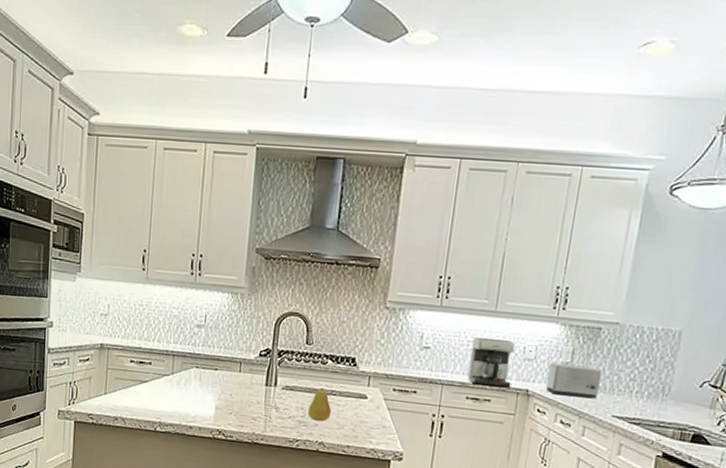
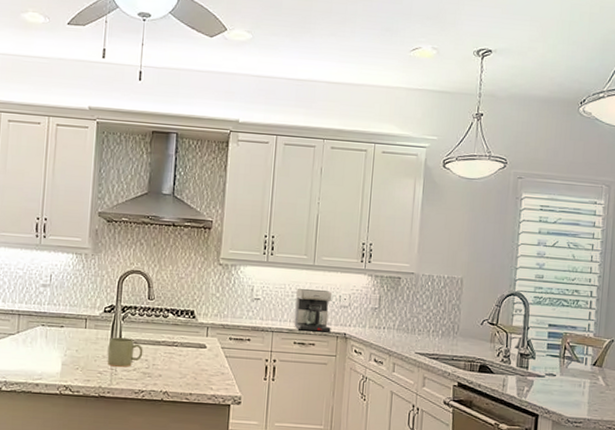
mug: none [261,382,300,416] -> present [107,337,143,368]
fruit: present [308,387,332,422] -> none [152,339,174,372]
toaster: present [545,363,602,399] -> none [360,309,404,339]

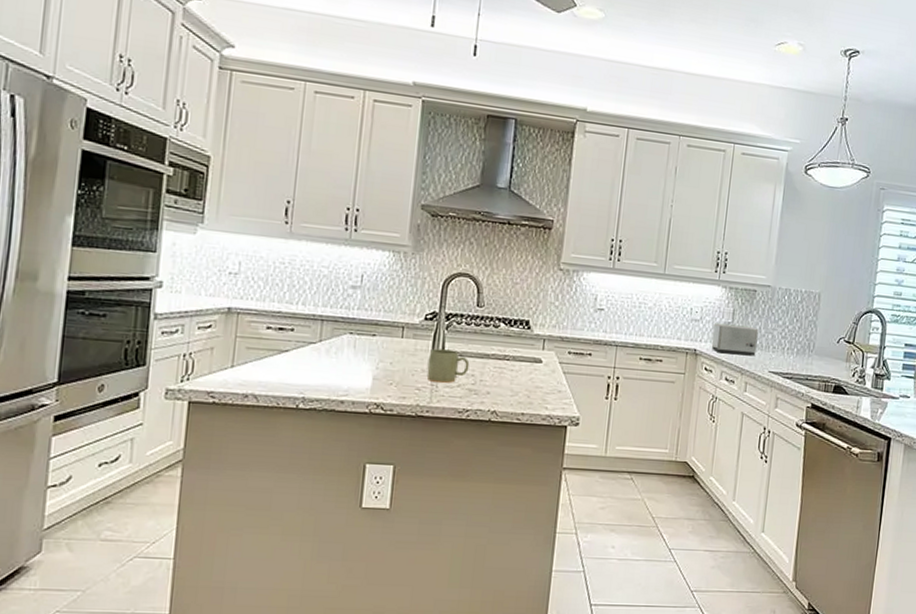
coffee maker: present [294,288,332,333] -> none [640,298,682,348]
toaster: none [360,309,404,339] -> present [711,323,759,356]

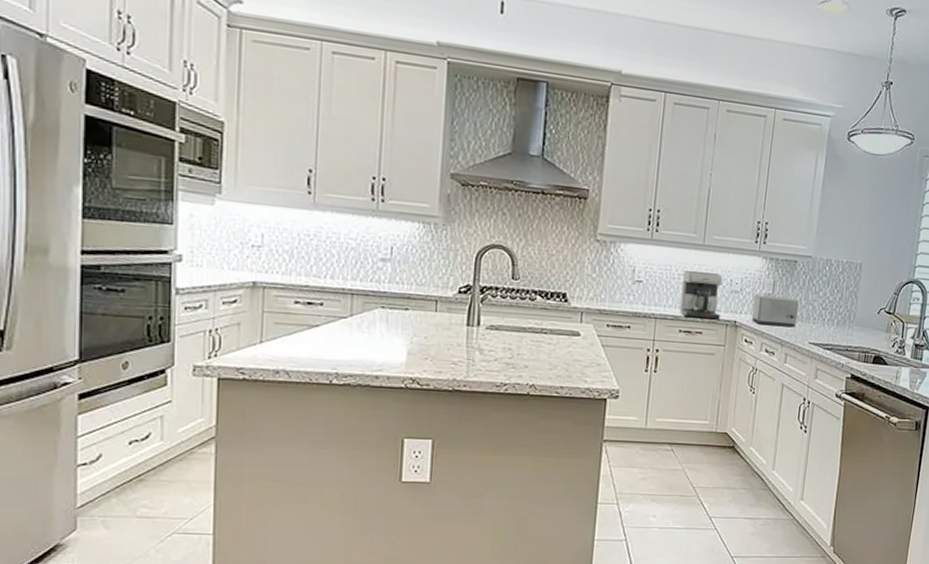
mug: present [426,348,470,384] -> none [462,322,506,358]
coffee maker: none [640,298,682,348] -> present [679,270,722,320]

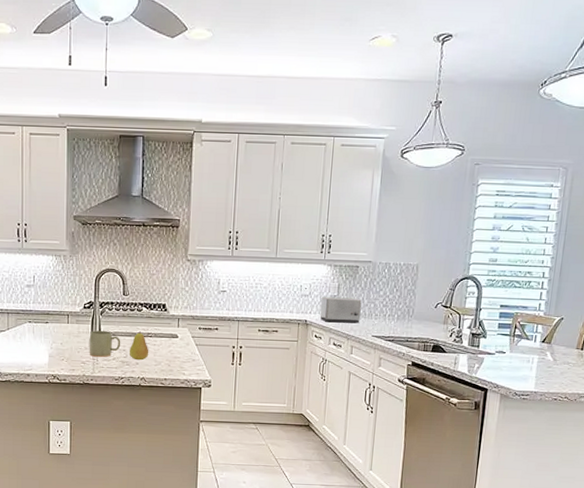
mug: none [462,322,506,358] -> present [89,330,121,358]
fruit: none [517,326,543,363] -> present [130,331,149,361]
coffee maker: present [679,270,722,320] -> none [258,279,293,320]

